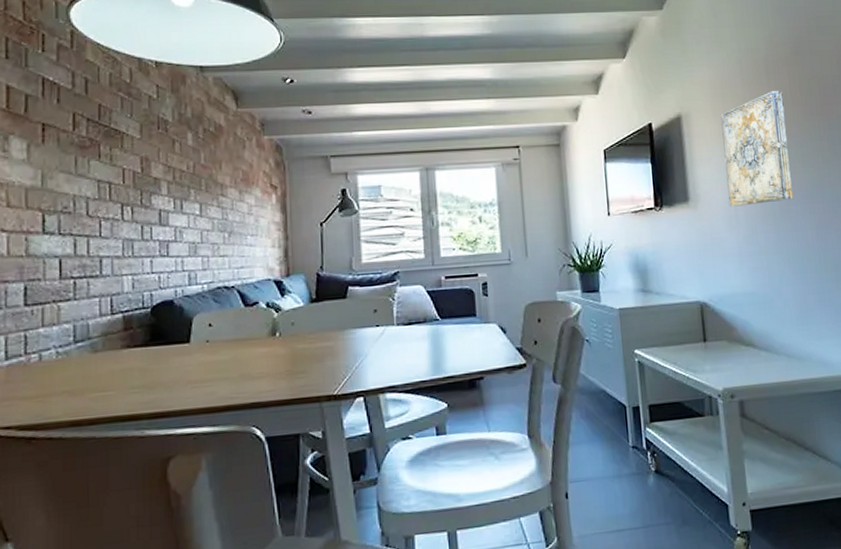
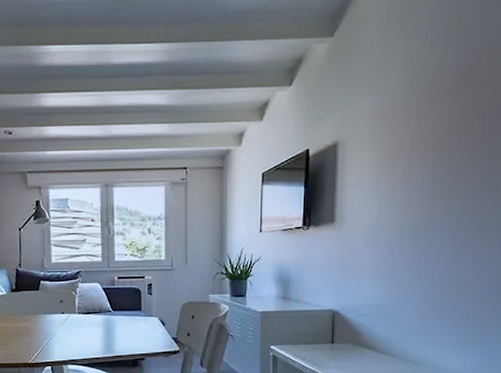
wall art: present [720,91,793,207] -> none [371,120,441,229]

